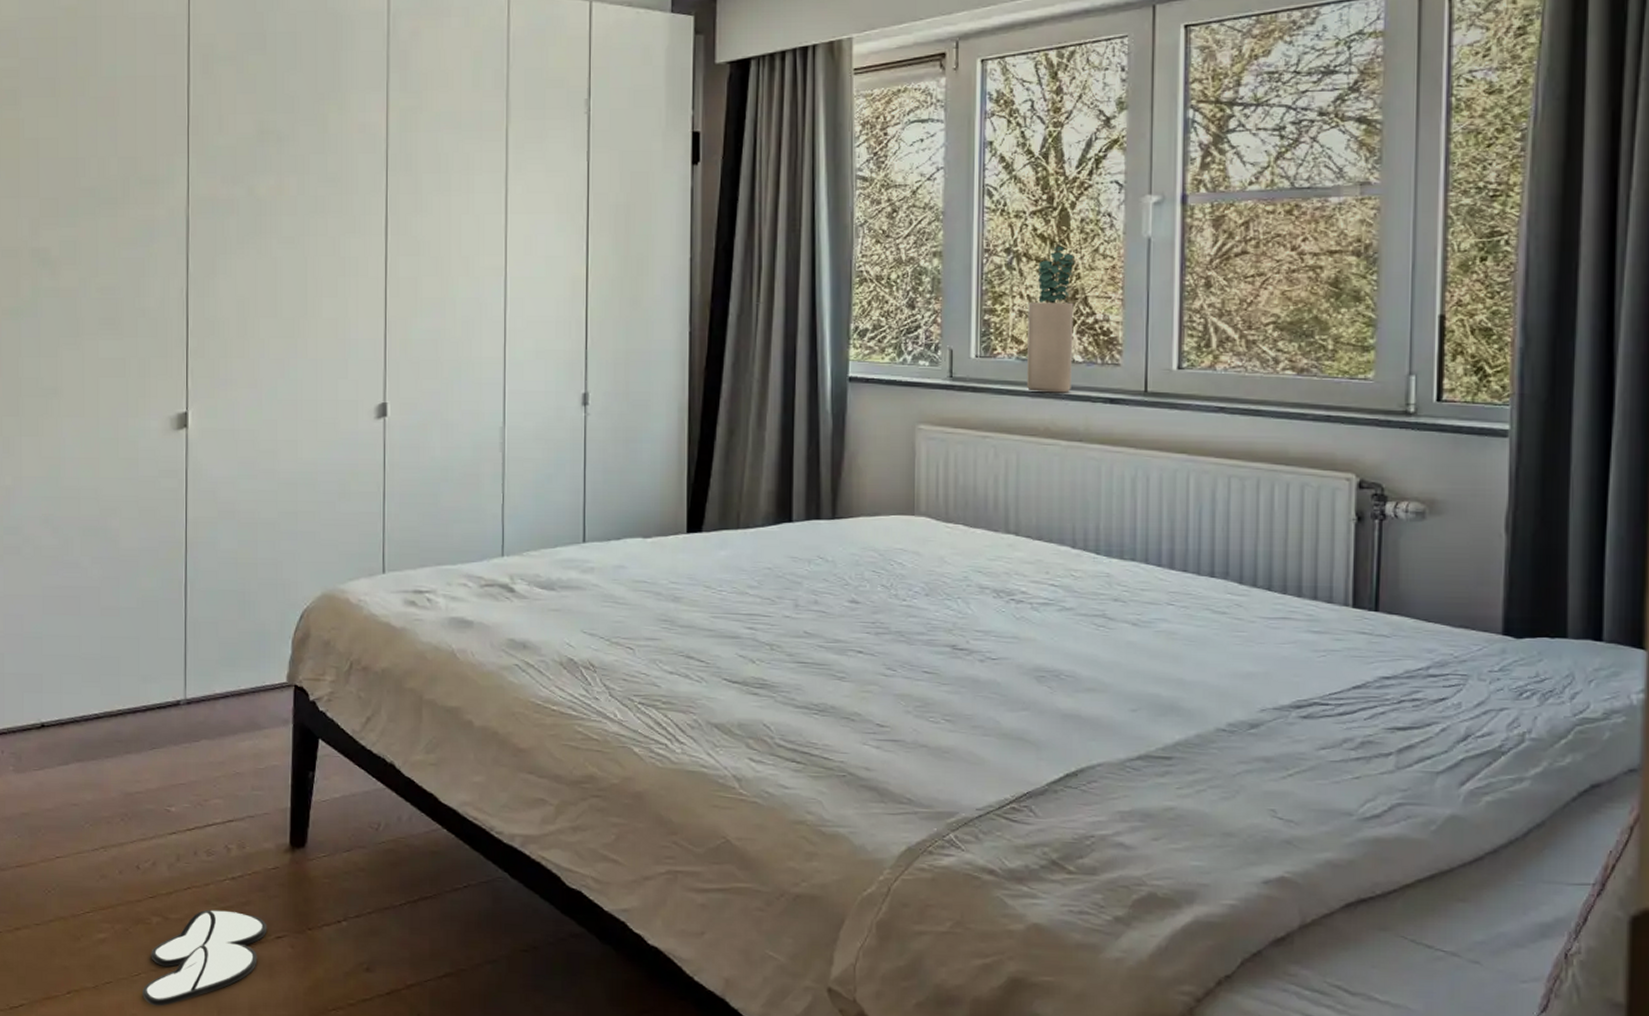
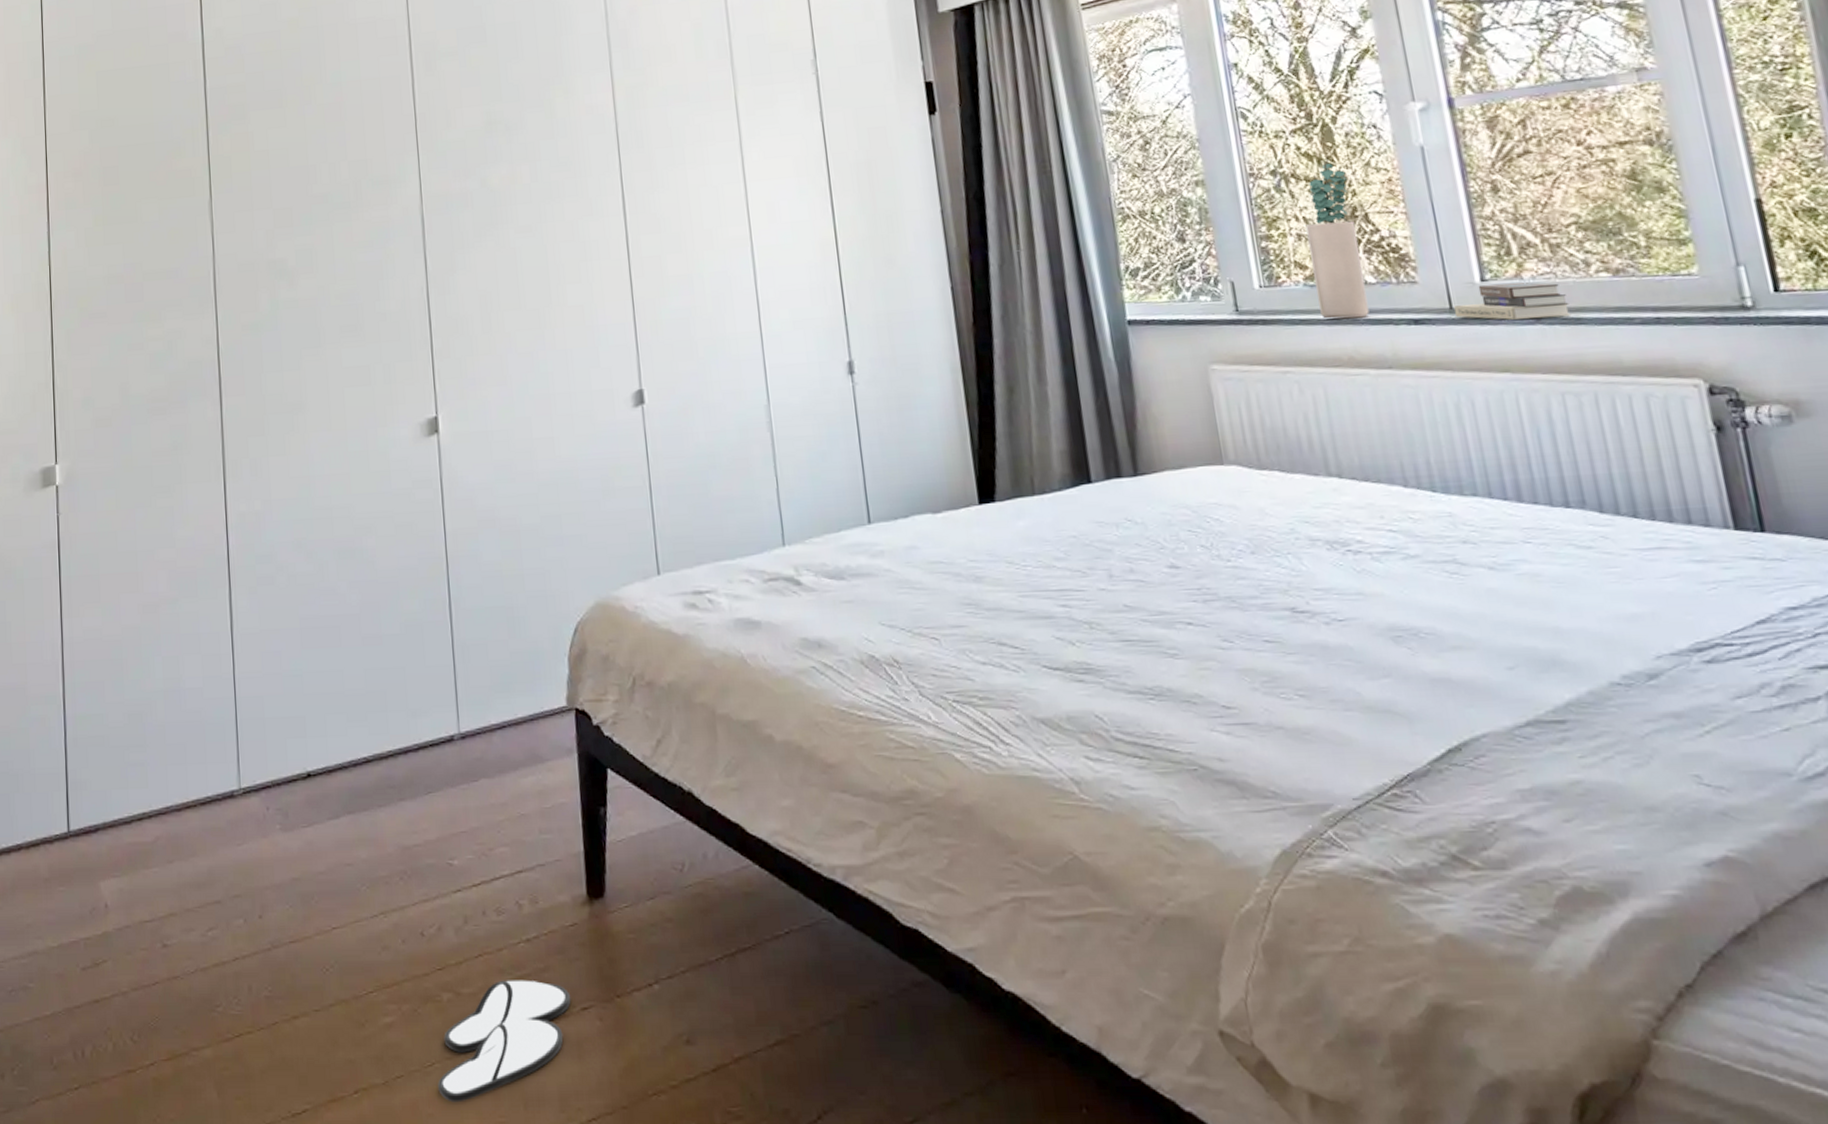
books: none [1149,372,1253,407] -> present [1454,282,1572,320]

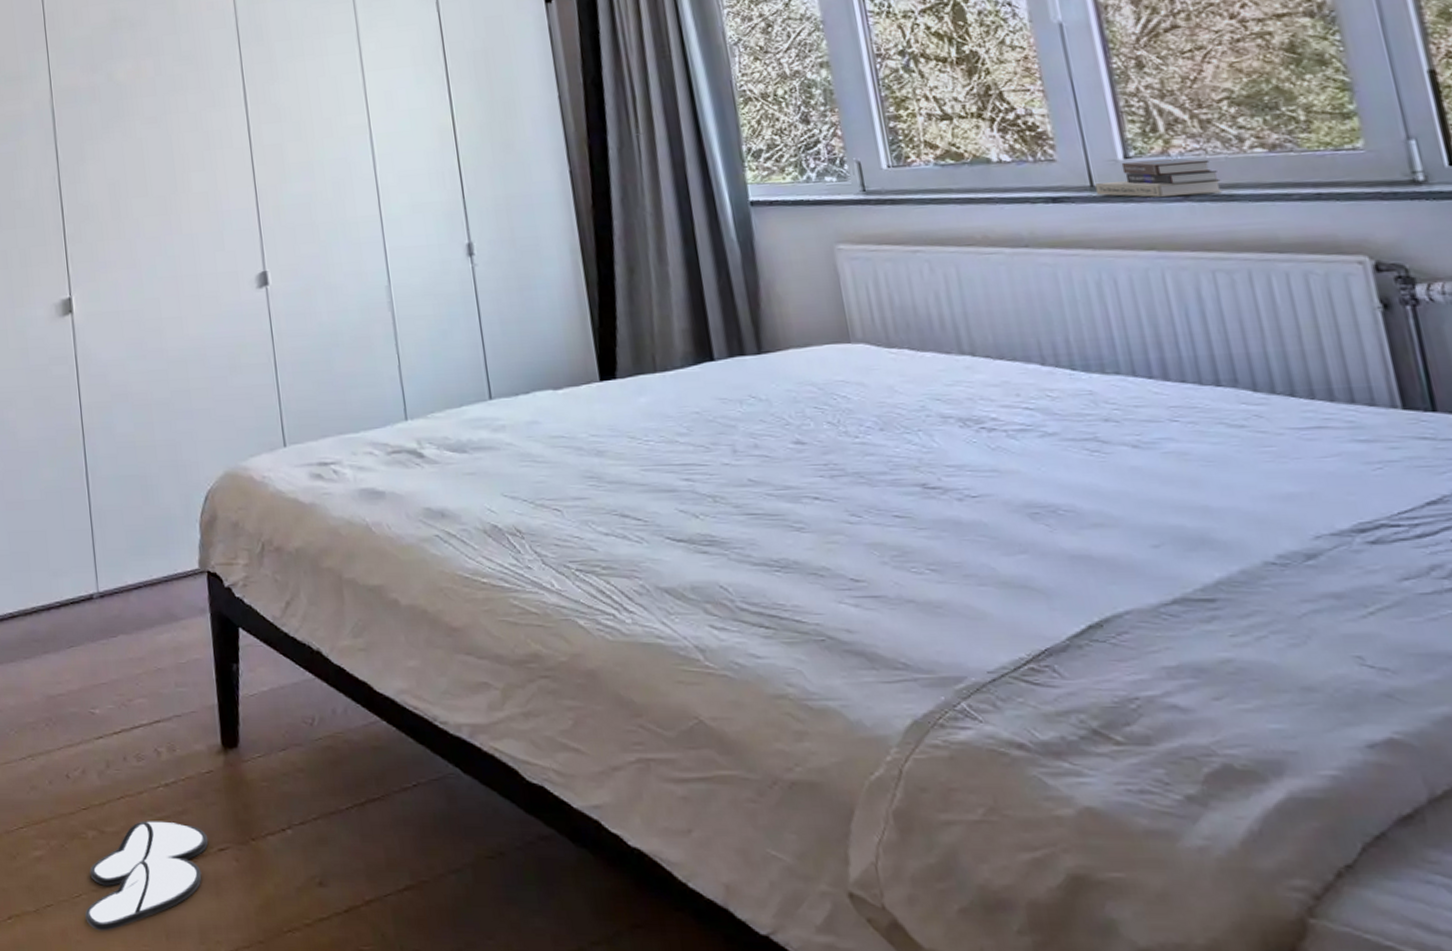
vase: present [1305,155,1369,319] -> none [936,34,1004,198]

